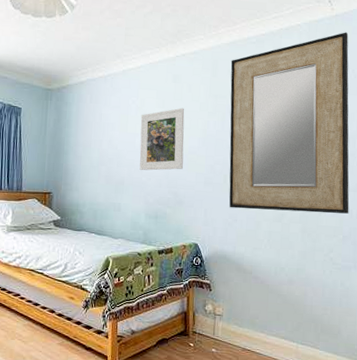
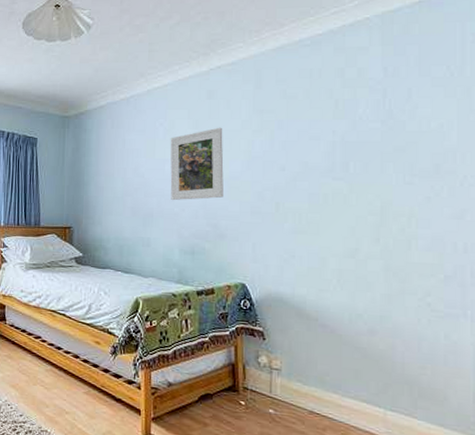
home mirror: present [229,32,350,214] -> none [278,20,452,248]

